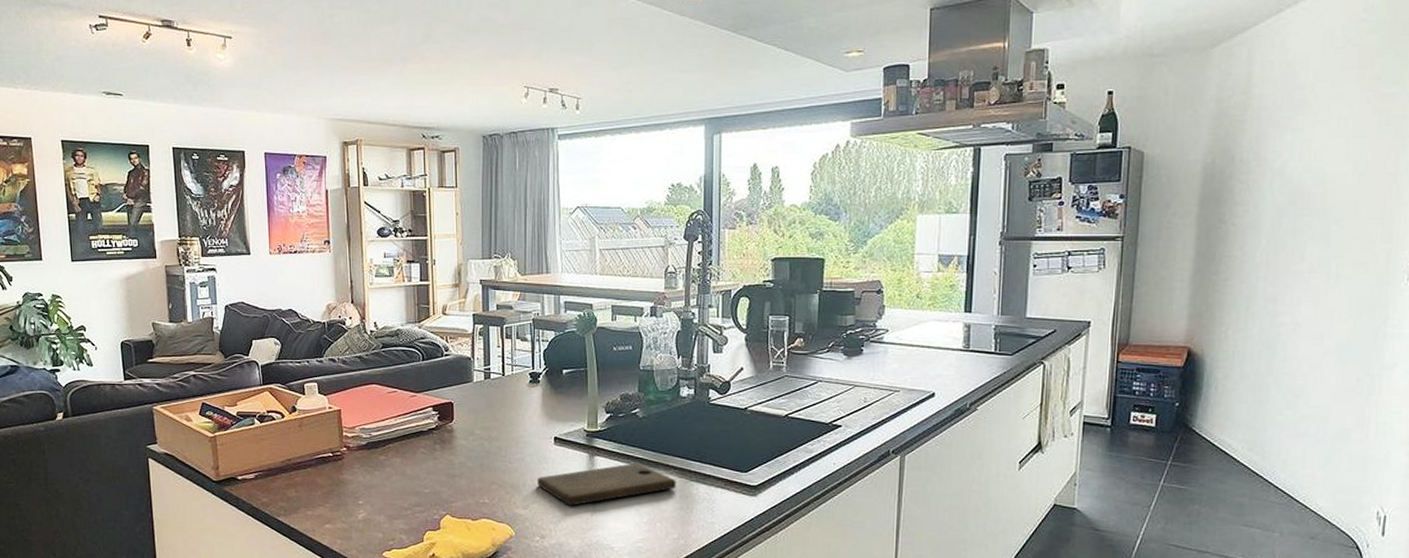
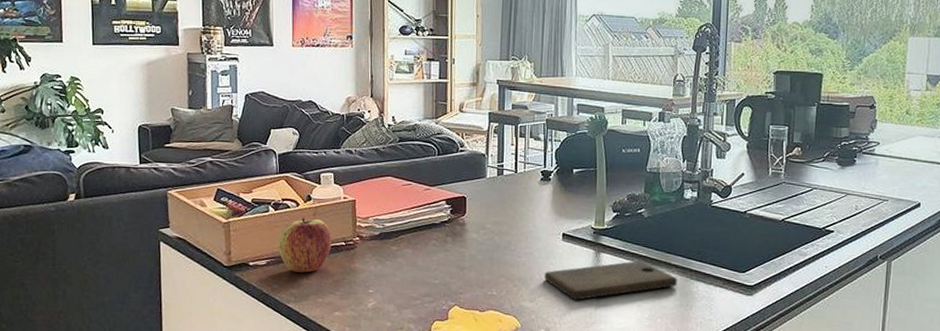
apple: none [265,429,319,485] -> present [278,218,332,273]

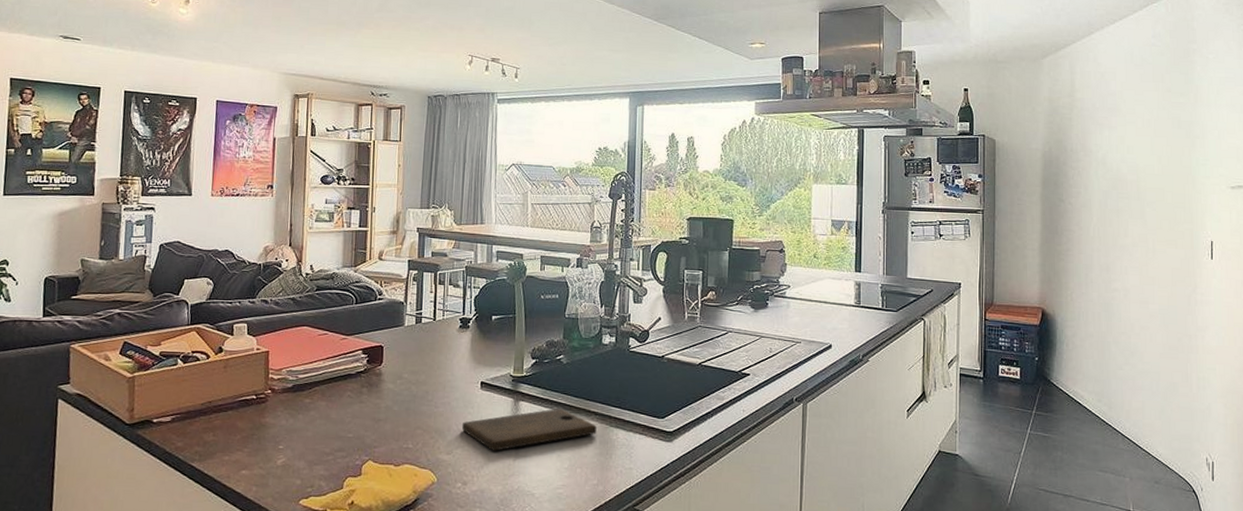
apple: present [278,218,332,273] -> none [184,371,243,429]

